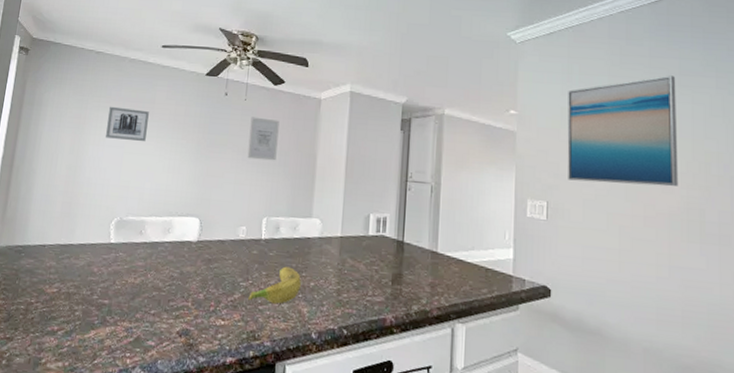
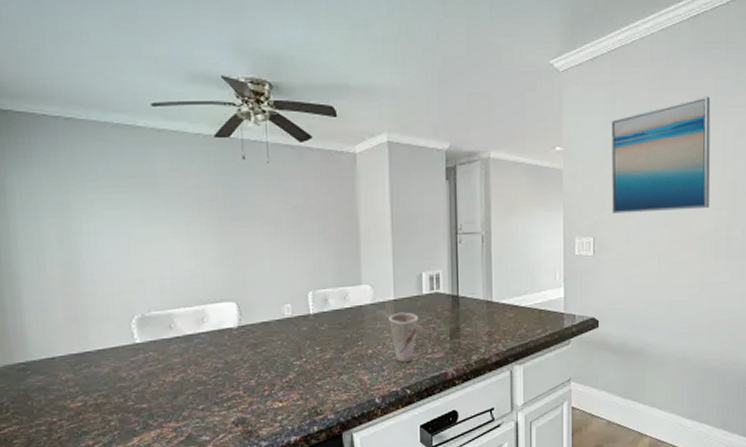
wall art: present [106,106,149,141] -> none [99,185,154,225]
wall art: present [247,117,280,161] -> none [278,181,314,230]
banana: present [248,266,301,304] -> none [304,338,358,377]
cup: none [333,249,363,301] -> present [389,312,419,362]

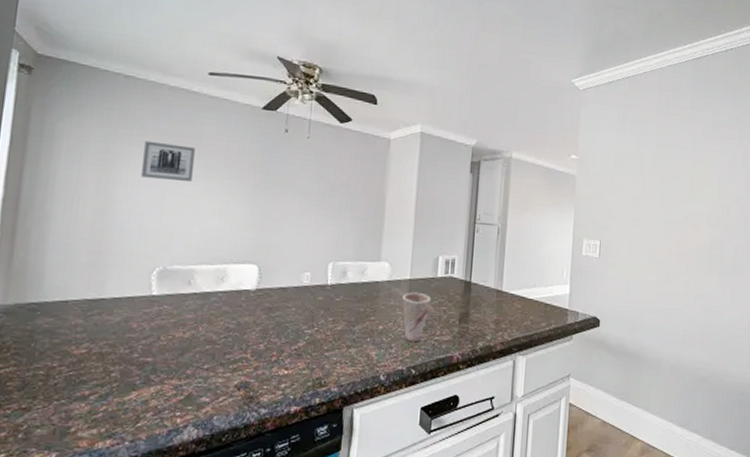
wall art: none [99,185,154,225] -> present [141,140,195,181]
wall art: present [611,96,711,214] -> none [618,126,710,226]

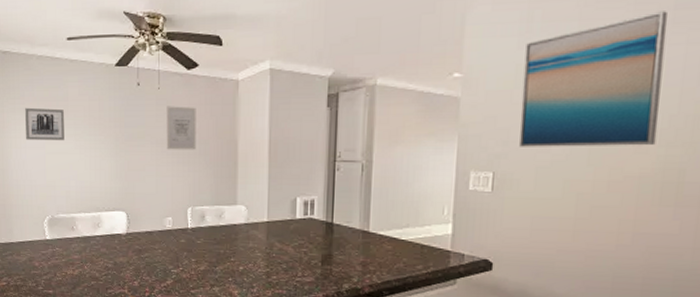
wall art: none [311,156,346,204] -> present [166,106,196,150]
cup: present [402,292,432,341] -> none [261,234,291,282]
wall art: none [618,126,710,226] -> present [519,11,668,147]

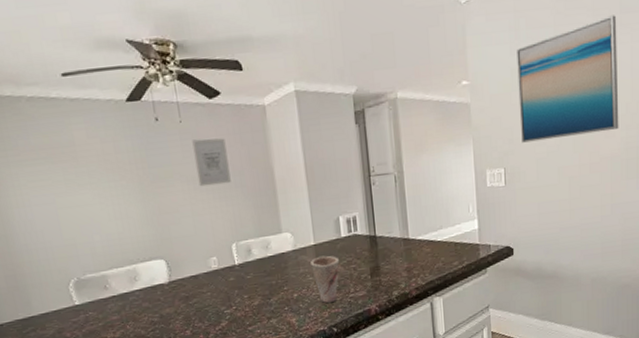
wall art: present [25,107,64,140] -> none [22,156,78,197]
cup: none [261,234,291,282] -> present [311,255,340,303]

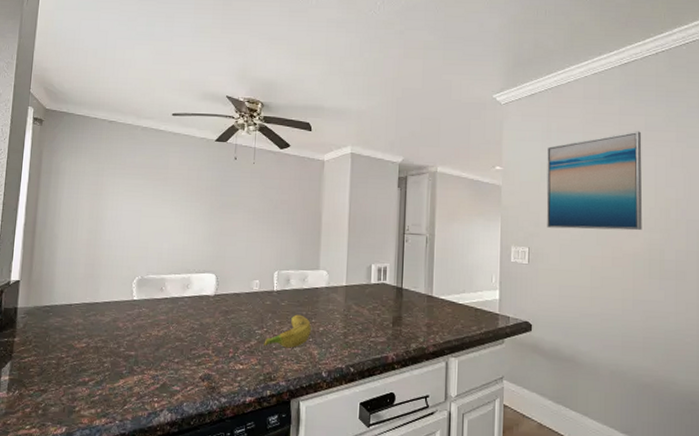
wall art: present [192,138,231,187] -> none [257,179,286,219]
banana: none [236,284,285,324] -> present [264,314,311,348]
cup: present [311,255,340,303] -> none [340,297,366,342]

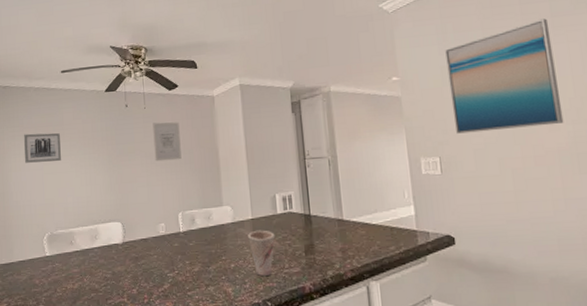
wall art: none [123,173,163,205] -> present [24,133,61,163]
wall art: none [257,179,286,219] -> present [152,122,182,162]
banana: present [264,314,311,348] -> none [177,253,223,288]
cup: none [340,297,366,342] -> present [248,230,275,276]

